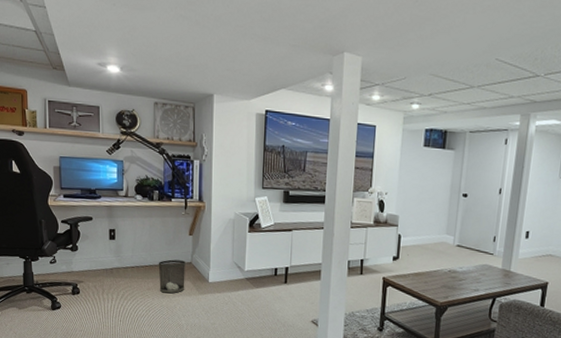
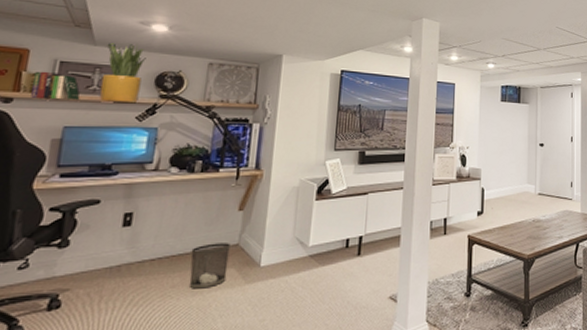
books: none [34,109,67,135] -> present [31,71,81,101]
planter: none [77,84,107,139] -> present [99,43,146,104]

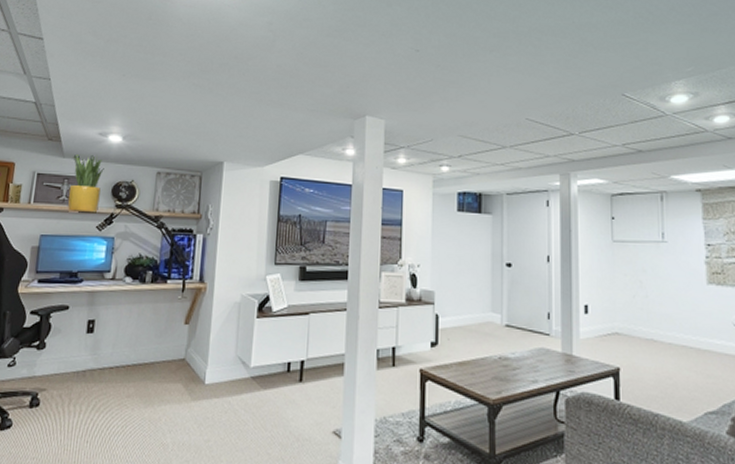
books: present [31,71,81,101] -> none [16,183,53,210]
waste bin: present [189,243,231,289] -> none [142,356,178,402]

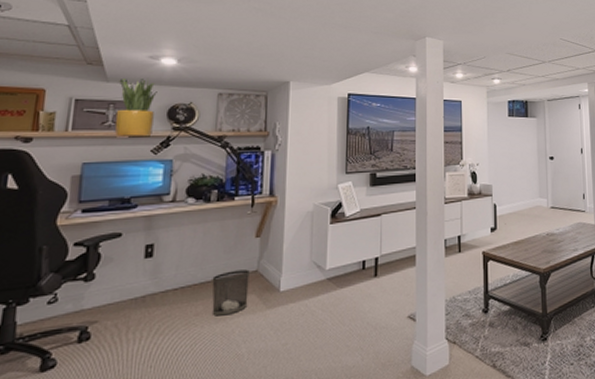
waste bin: none [142,356,178,402] -> present [212,269,250,316]

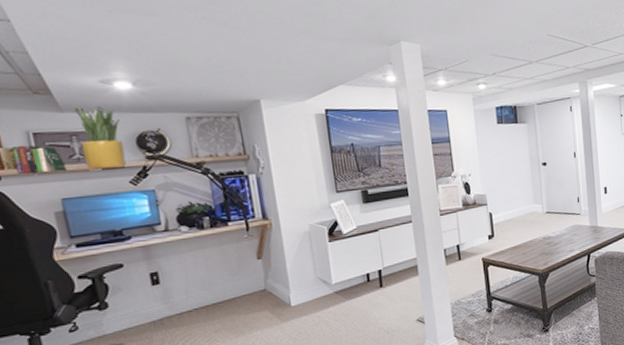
books: none [49,109,97,138] -> present [12,145,68,175]
waste bin: present [212,269,250,316] -> none [223,289,263,332]

